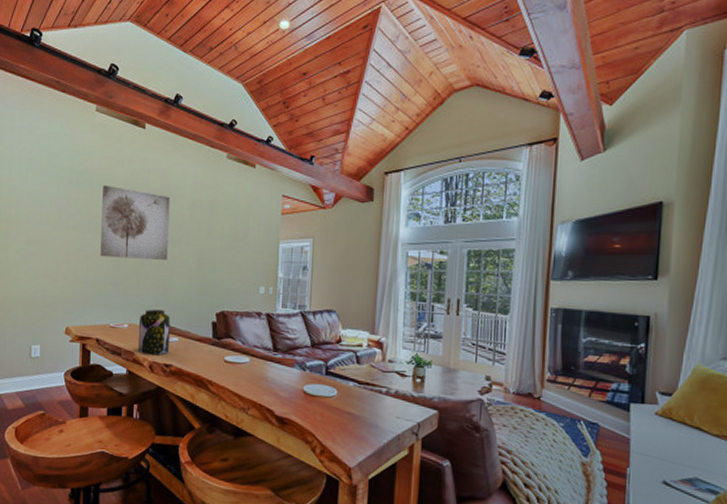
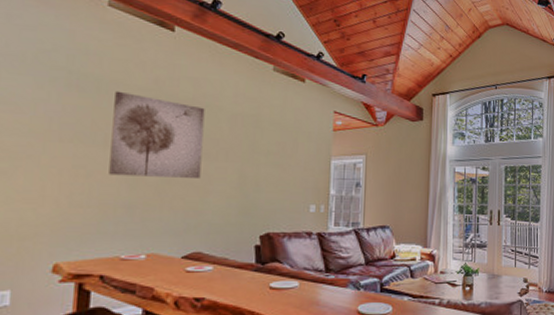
jar: present [137,309,170,355] -> none [158,235,203,289]

